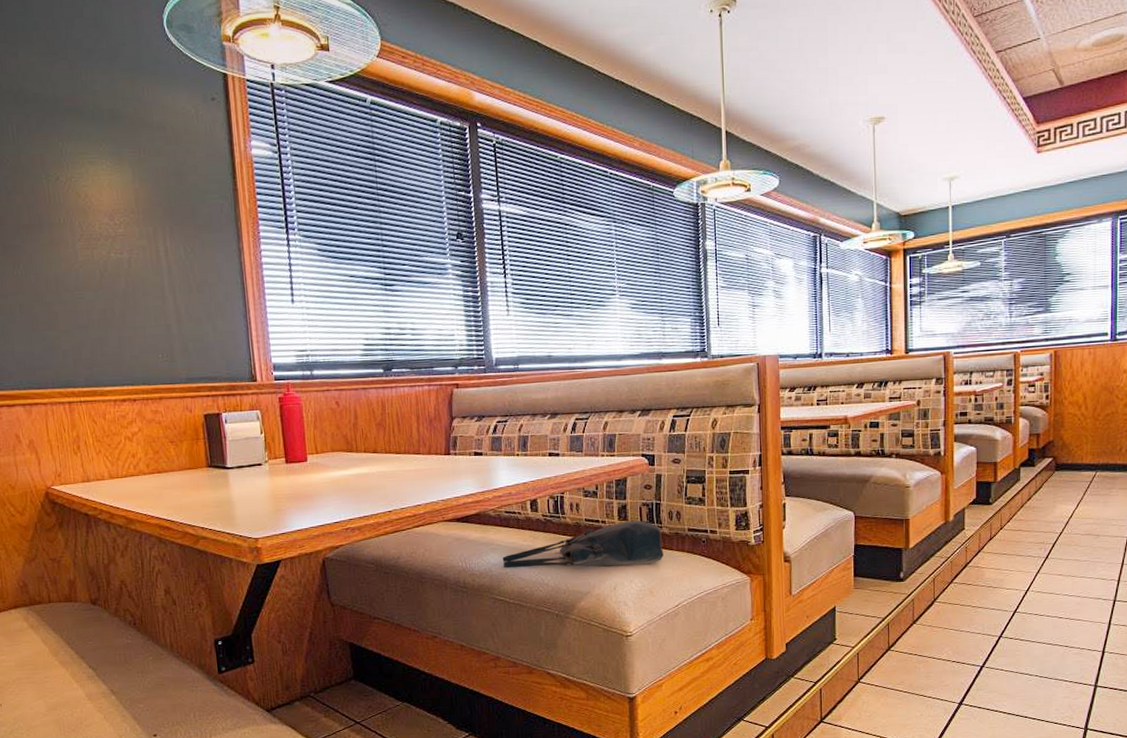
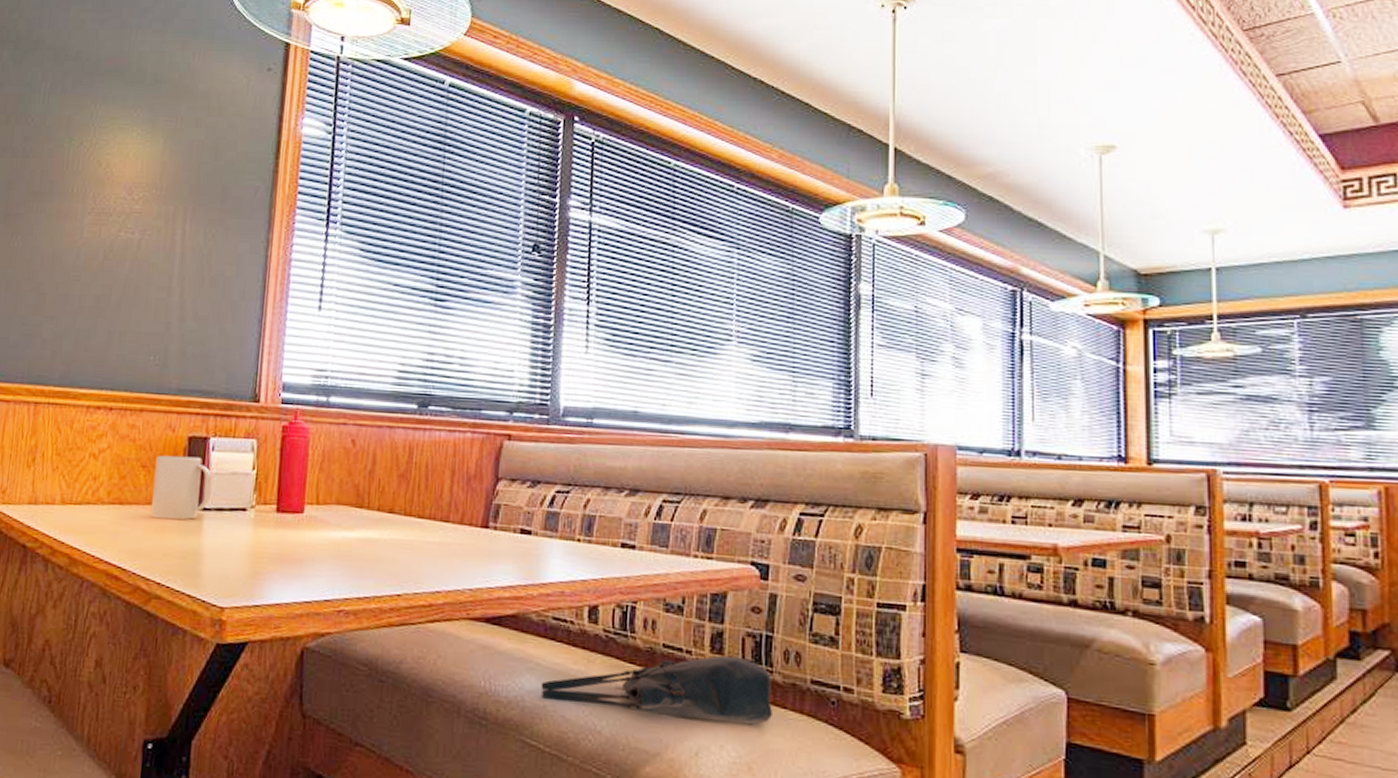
mug: none [180,429,231,480] -> present [150,455,212,520]

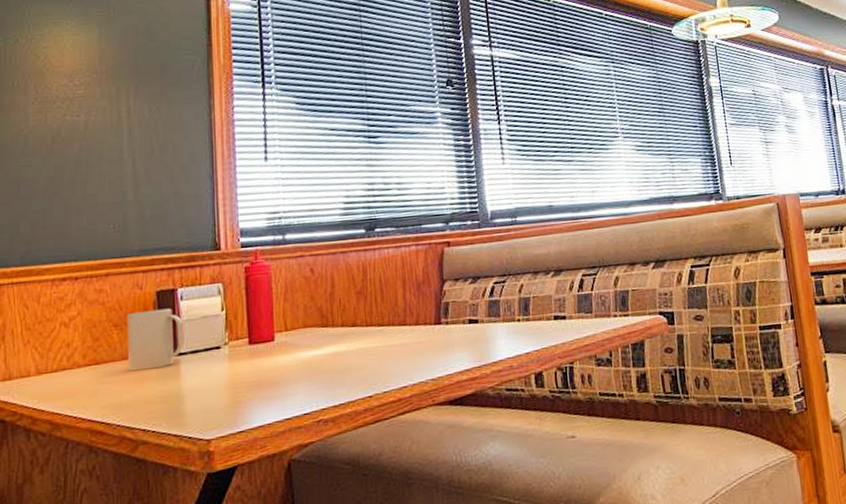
tote bag: present [541,655,772,725] -> none [504,391,694,460]

